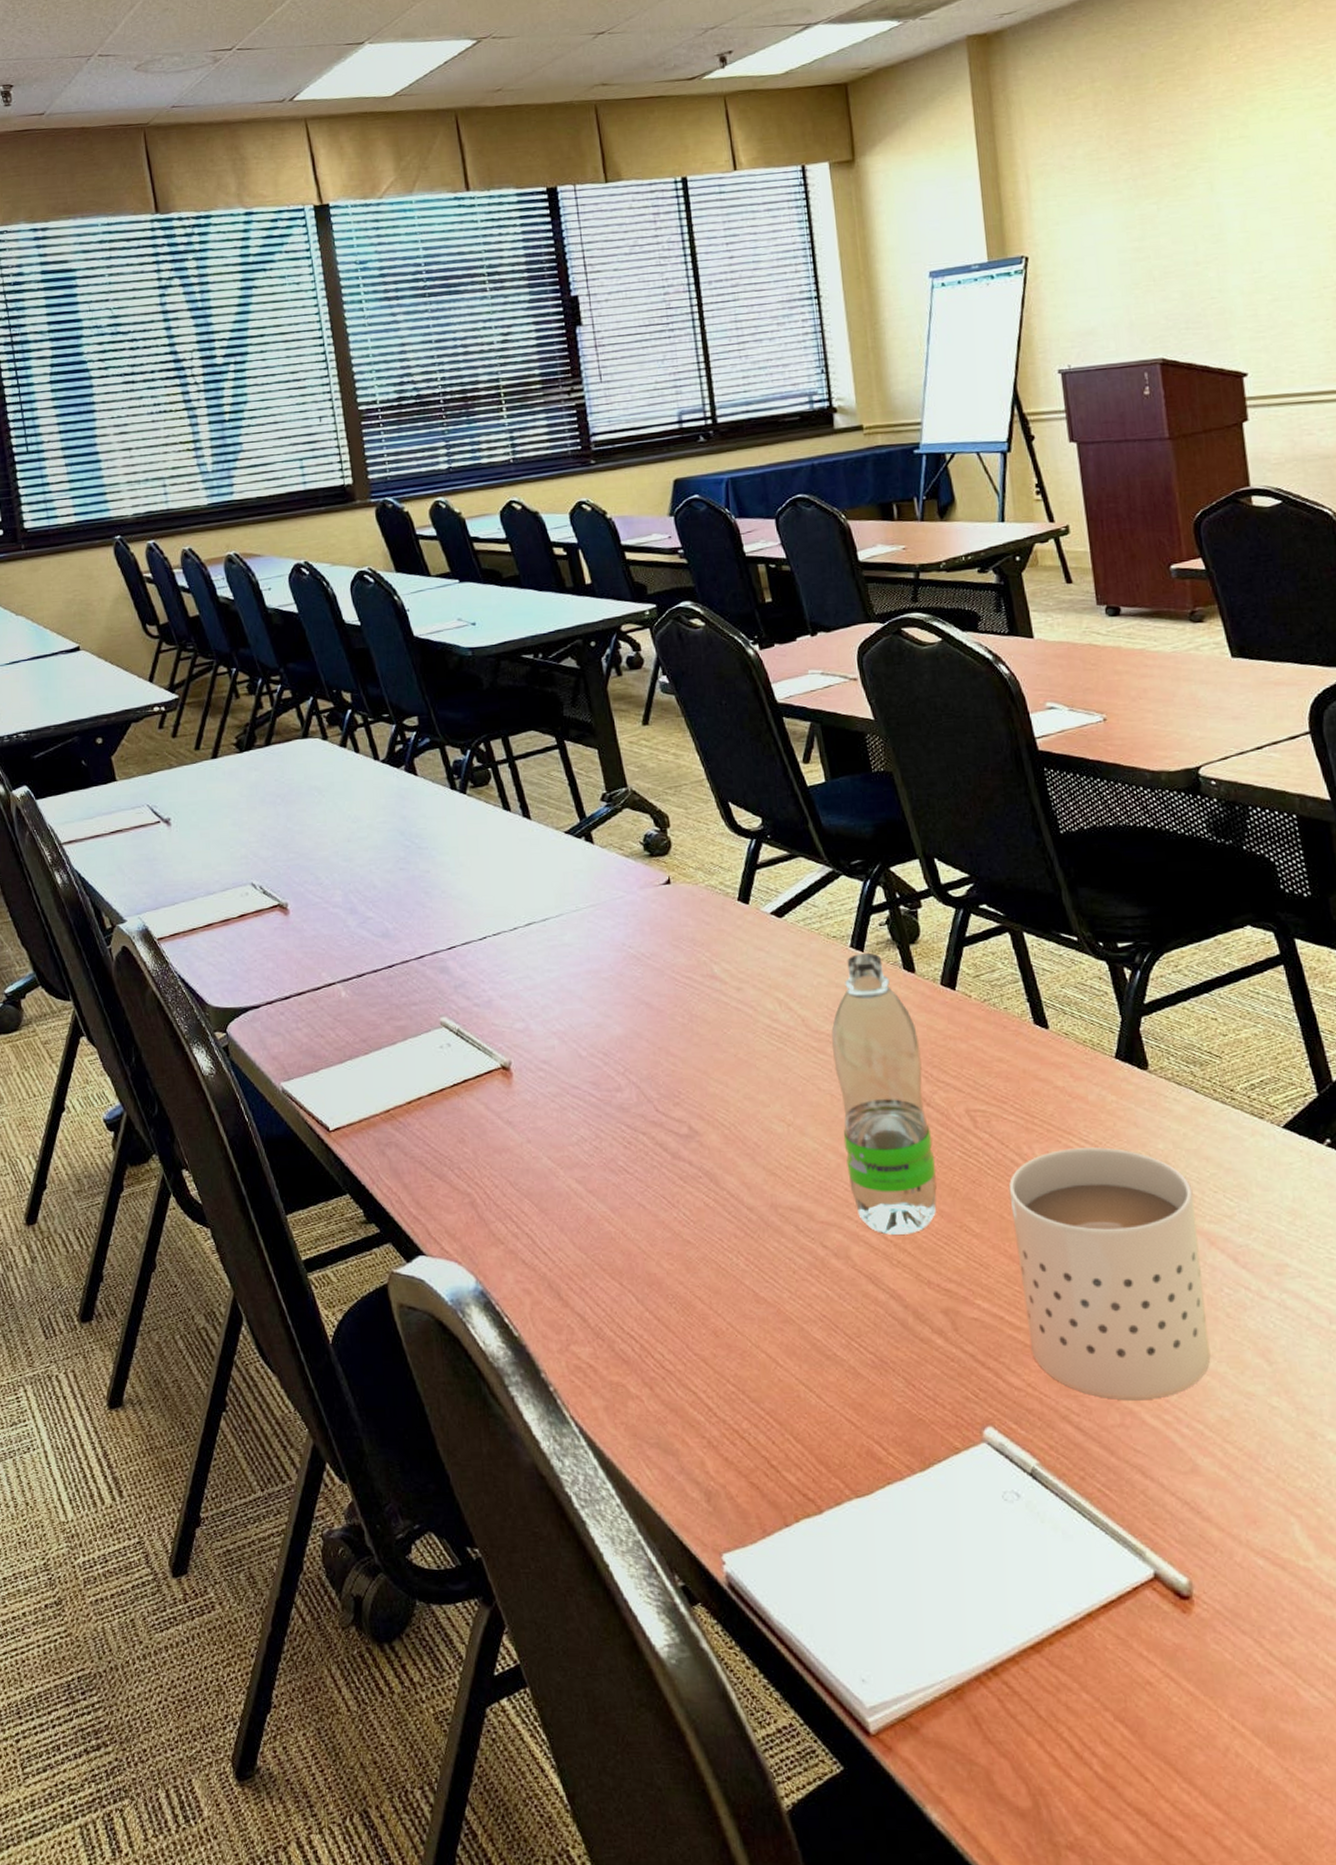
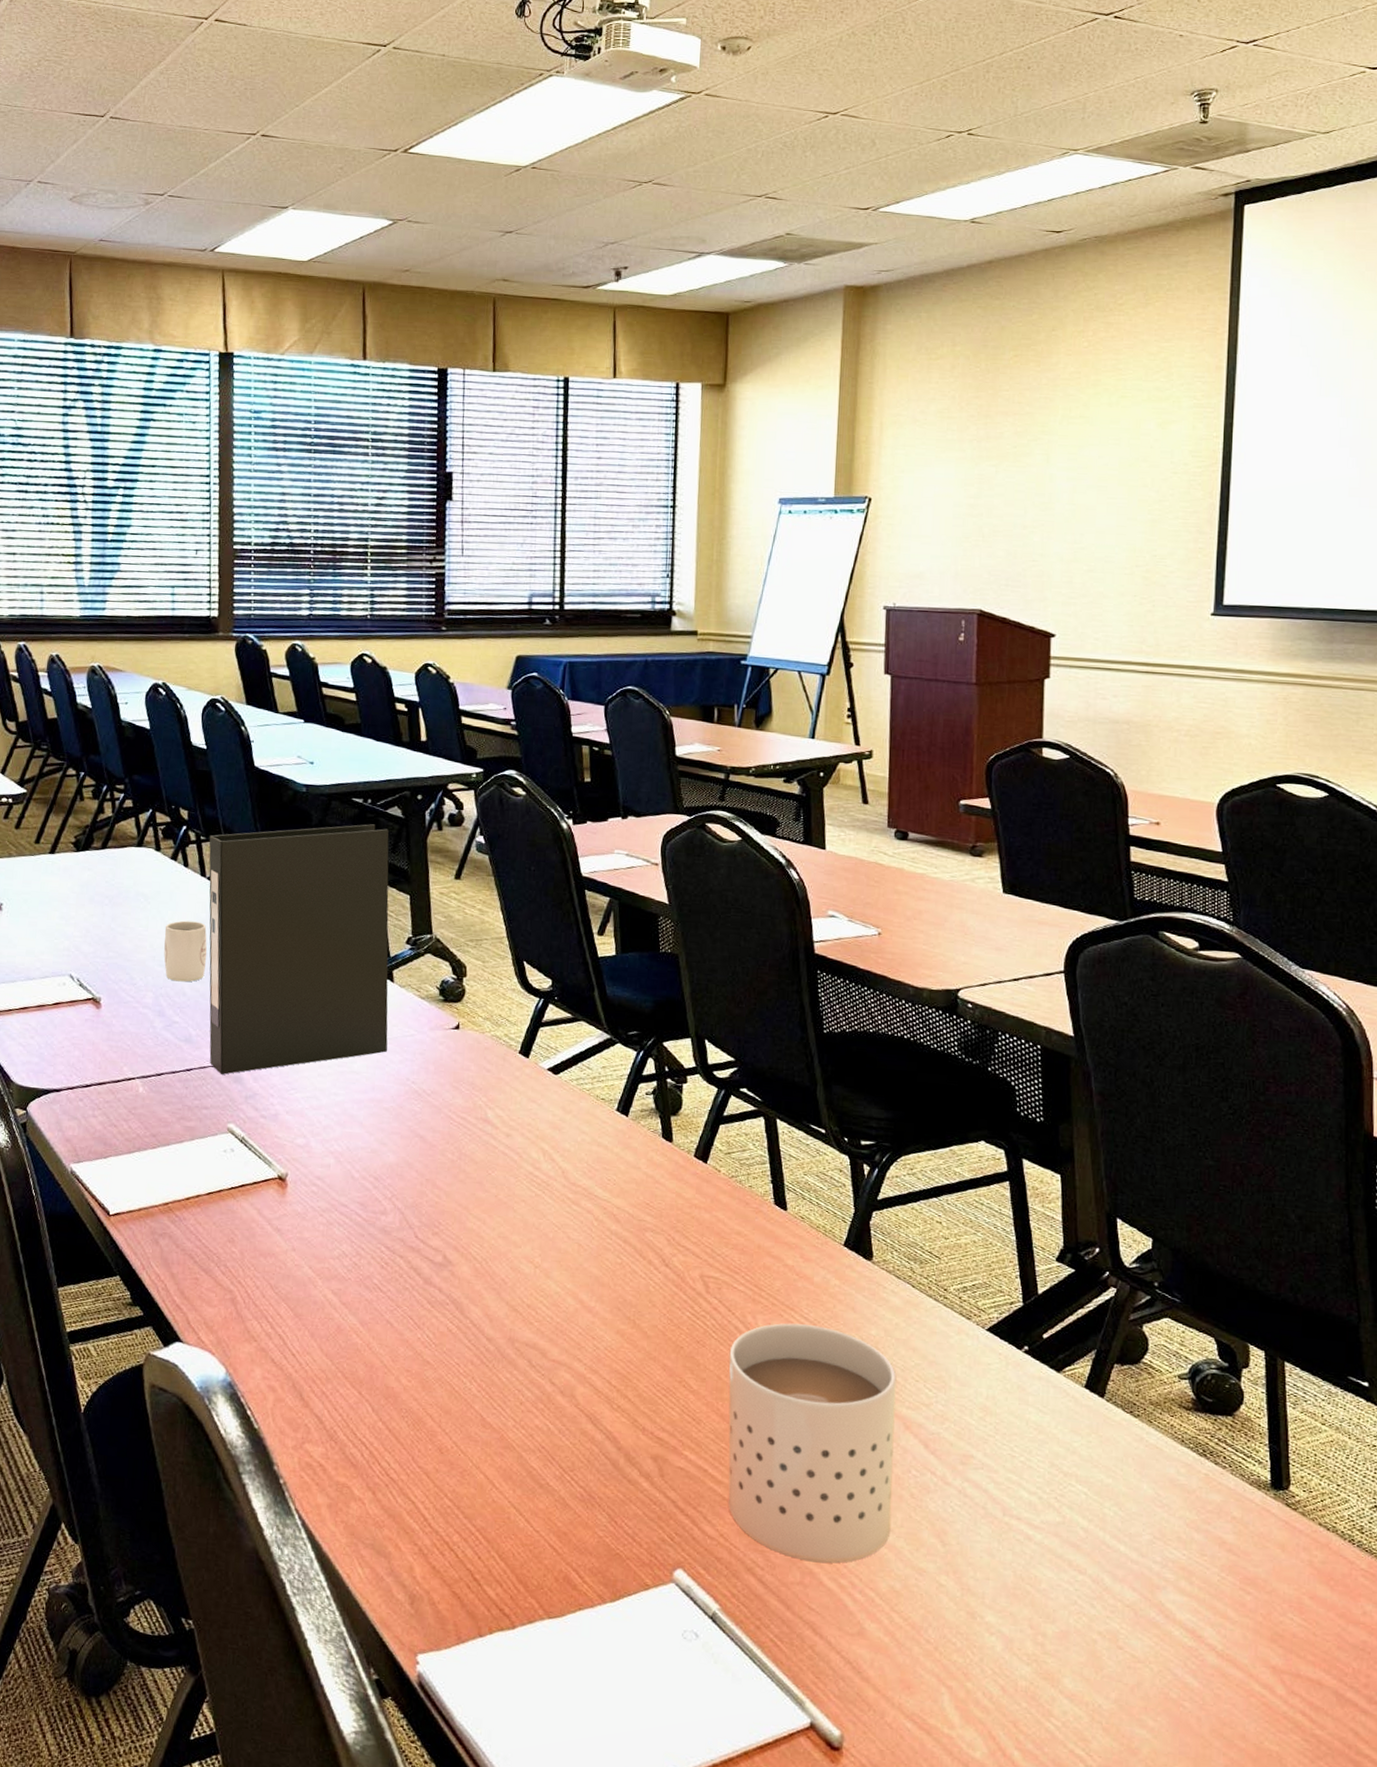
mug: none [344,808,393,875] -> present [164,920,208,982]
binder: none [377,679,597,966] -> present [209,824,389,1075]
bottle: present [831,953,938,1235] -> none [584,1118,667,1383]

